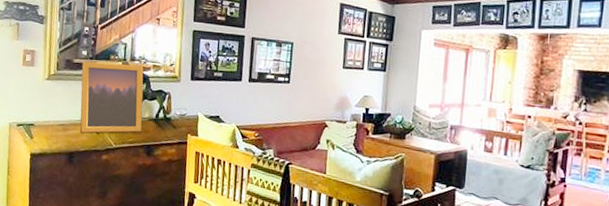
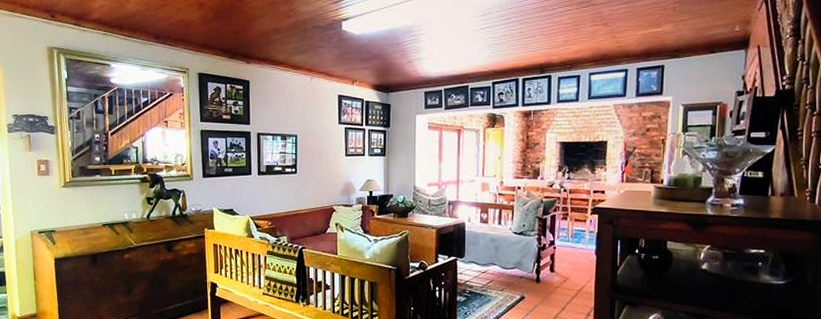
picture frame: present [80,61,144,134] -> none [96,166,161,235]

